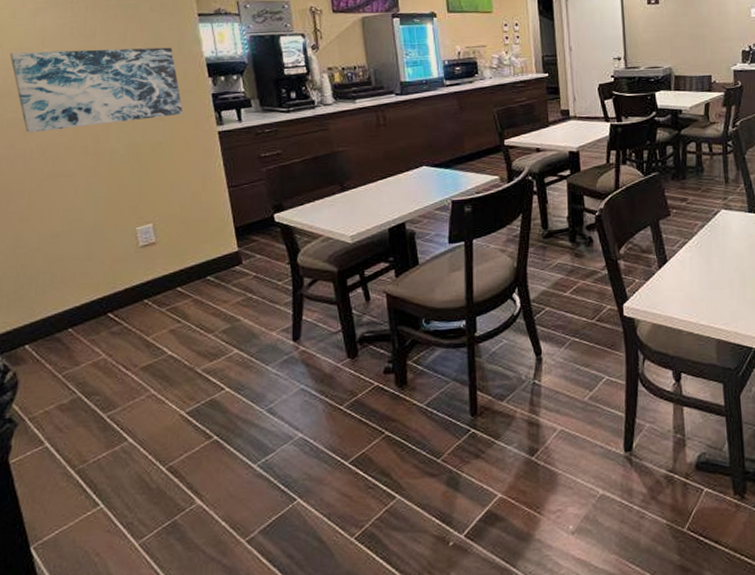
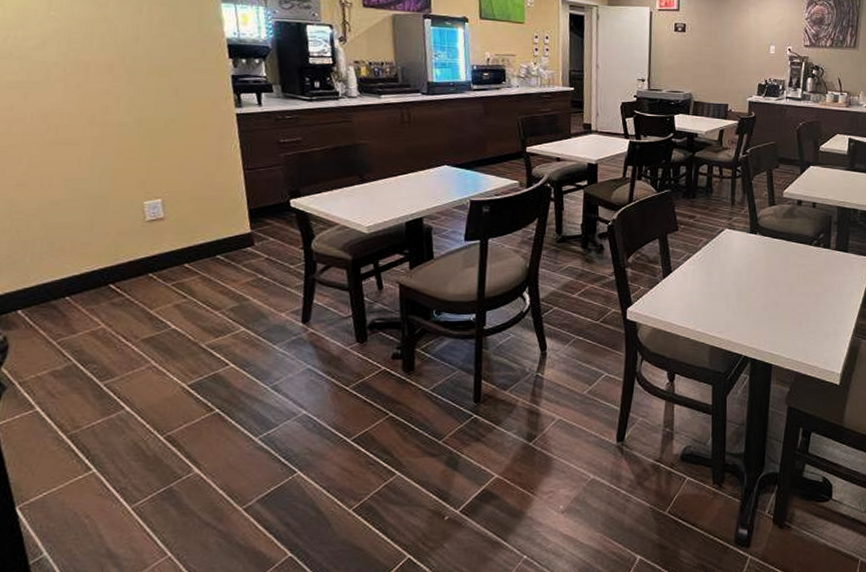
wall art: present [10,47,183,133] -> none [11,13,200,97]

